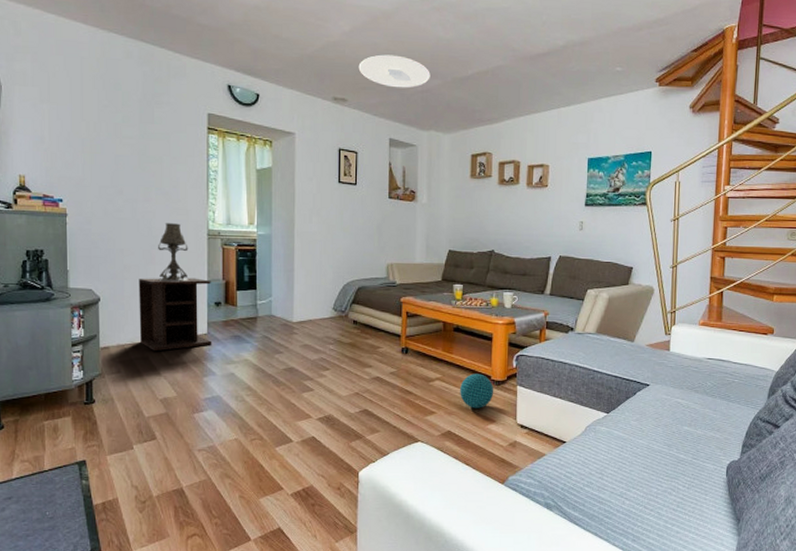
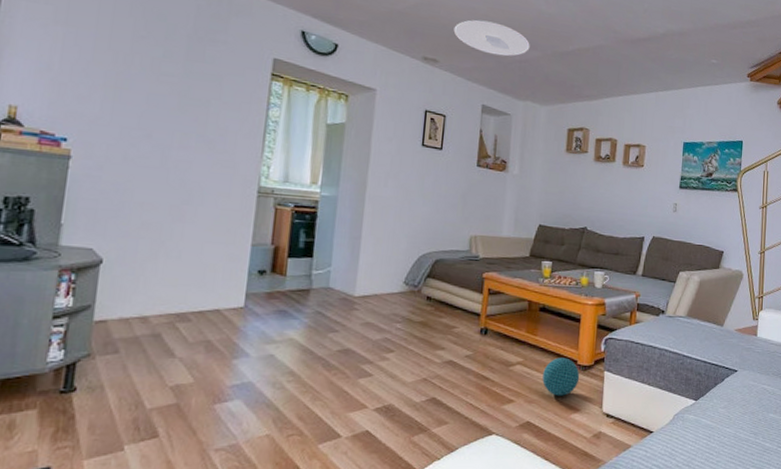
nightstand: present [139,278,212,352] -> none [152,238,256,328]
table lamp: present [158,223,189,281] -> none [188,175,232,245]

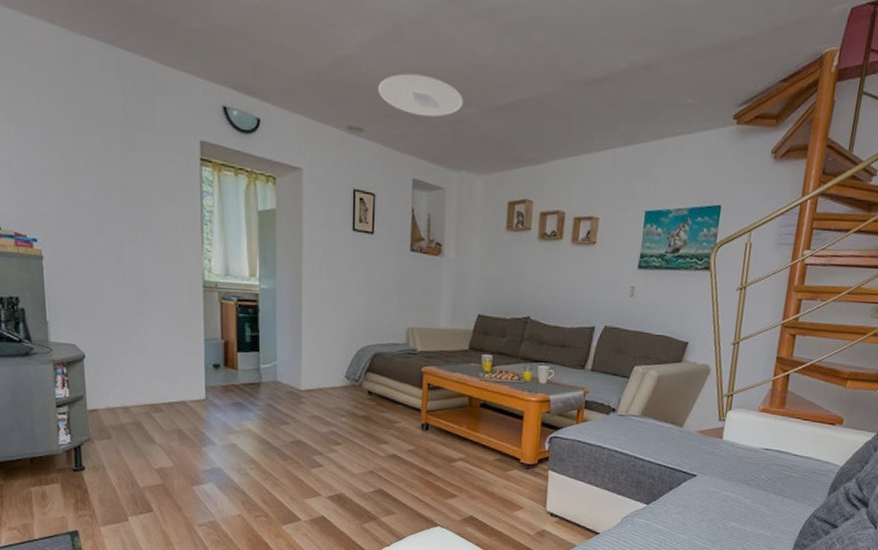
decorative ball: present [542,357,580,396] -> none [485,455,523,493]

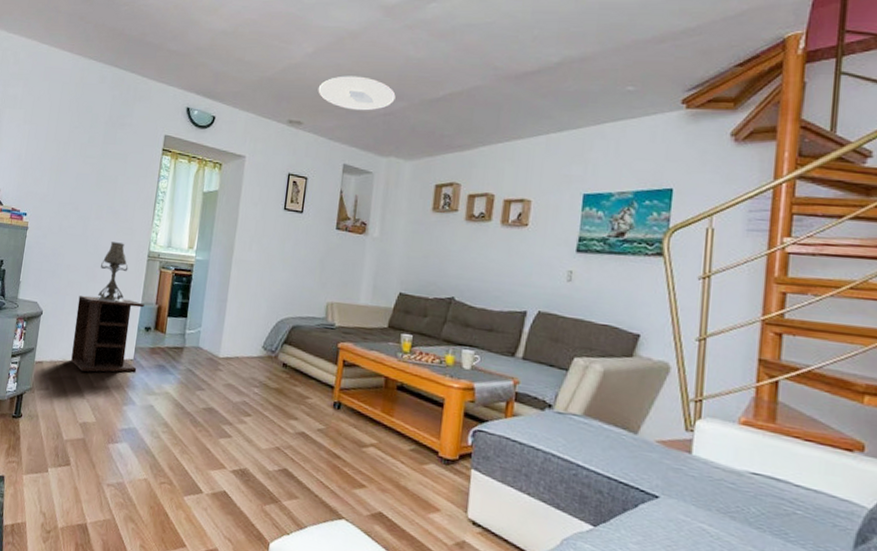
nightstand: none [127,333,211,417] -> present [71,295,145,372]
table lamp: none [147,271,183,340] -> present [97,242,129,303]

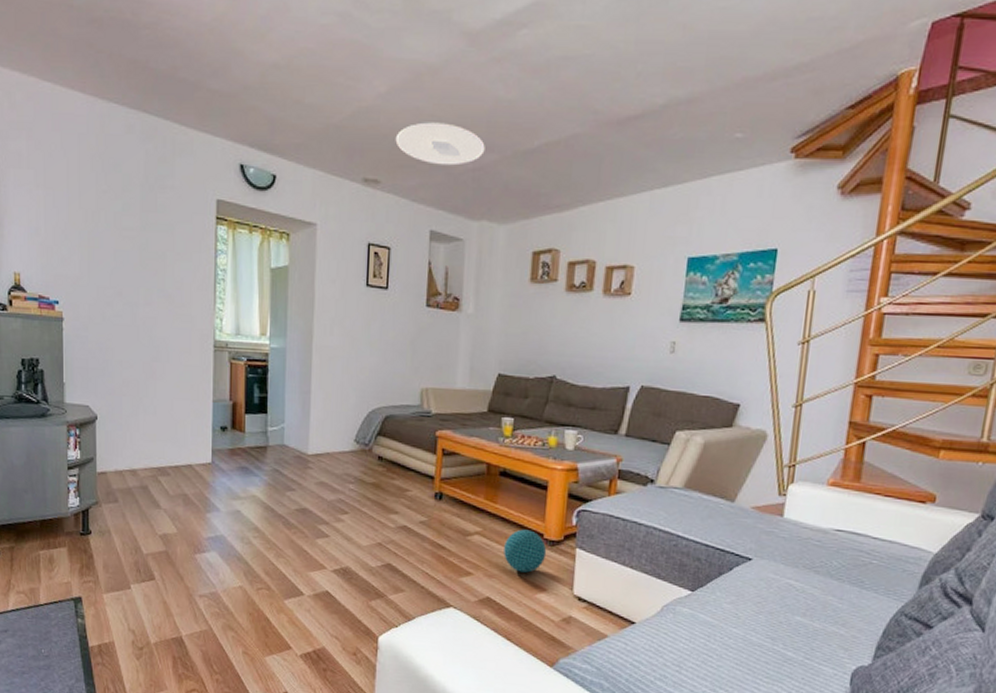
nightstand: present [71,295,145,372] -> none [138,394,217,481]
table lamp: present [97,242,129,303] -> none [159,331,193,401]
decorative ball: none [398,445,441,491] -> present [504,529,547,573]

